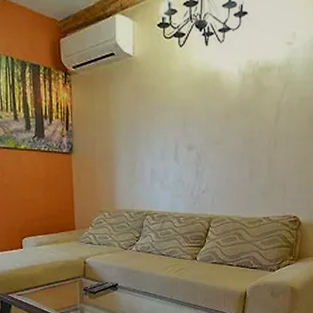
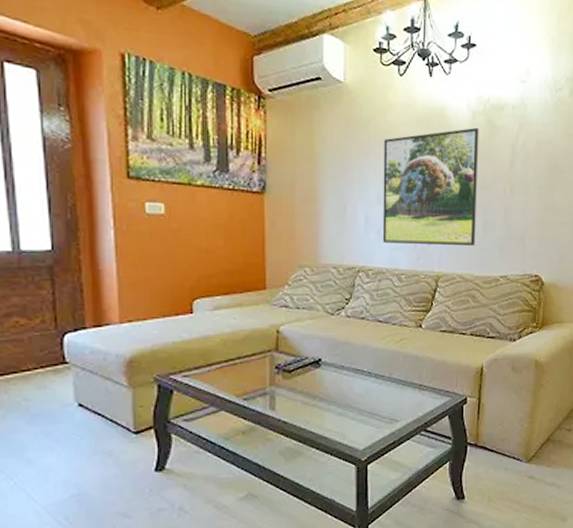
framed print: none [165,88,248,192] -> present [382,127,479,245]

